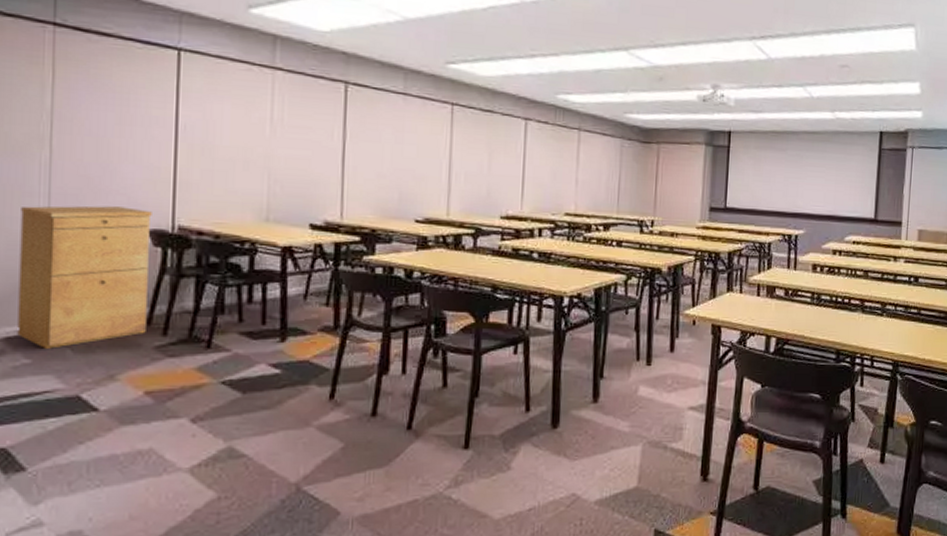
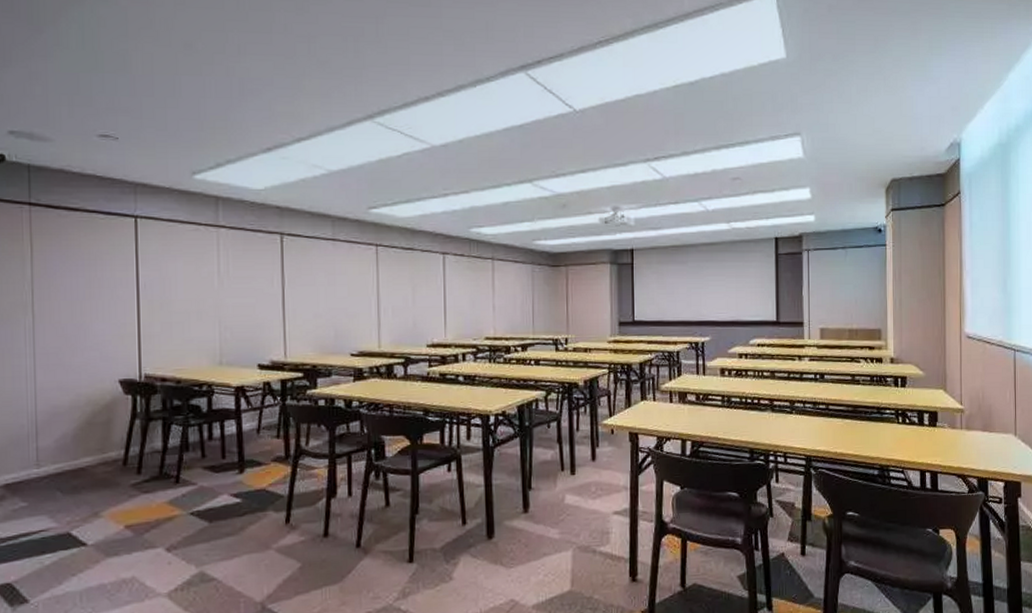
filing cabinet: present [17,206,152,349] -> none [11,361,123,492]

